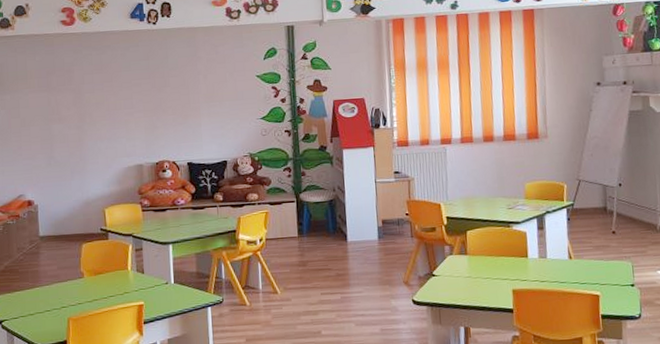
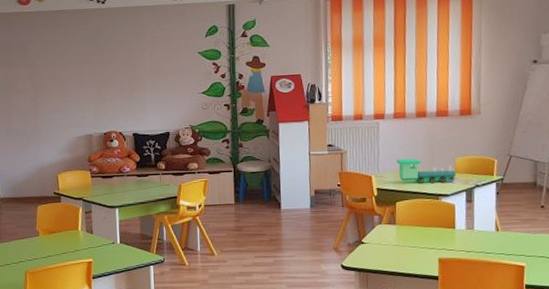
toy train: none [464,184,528,212] -> present [396,158,457,185]

